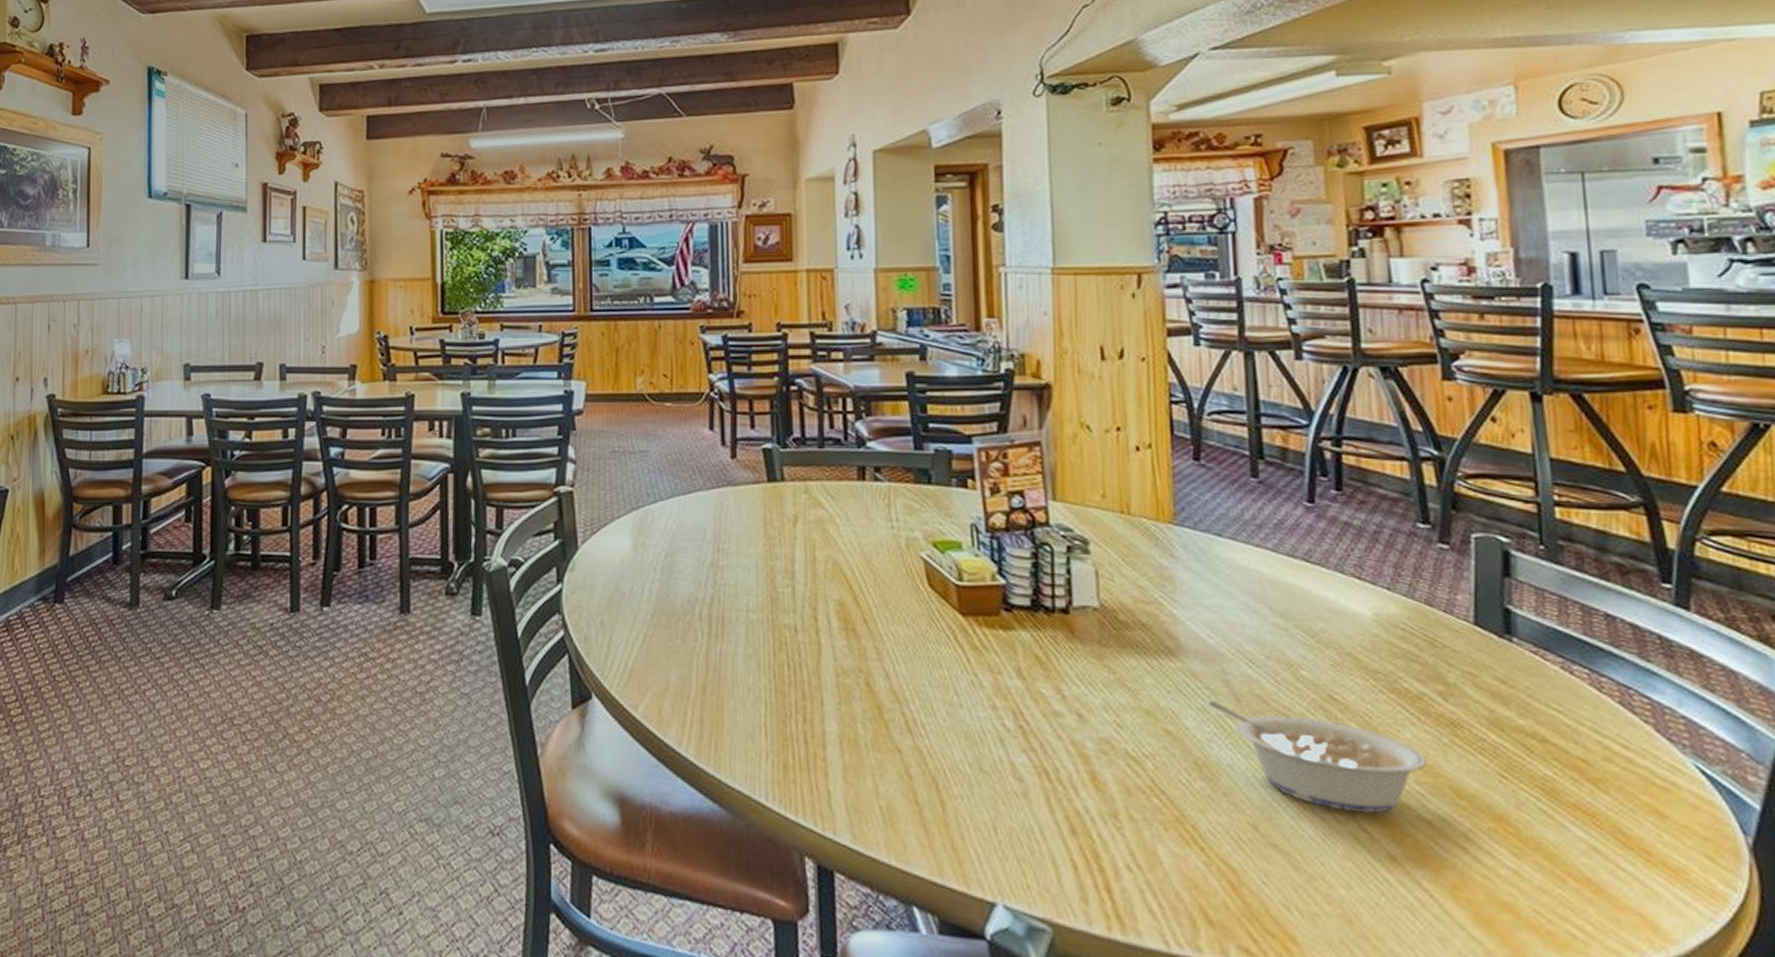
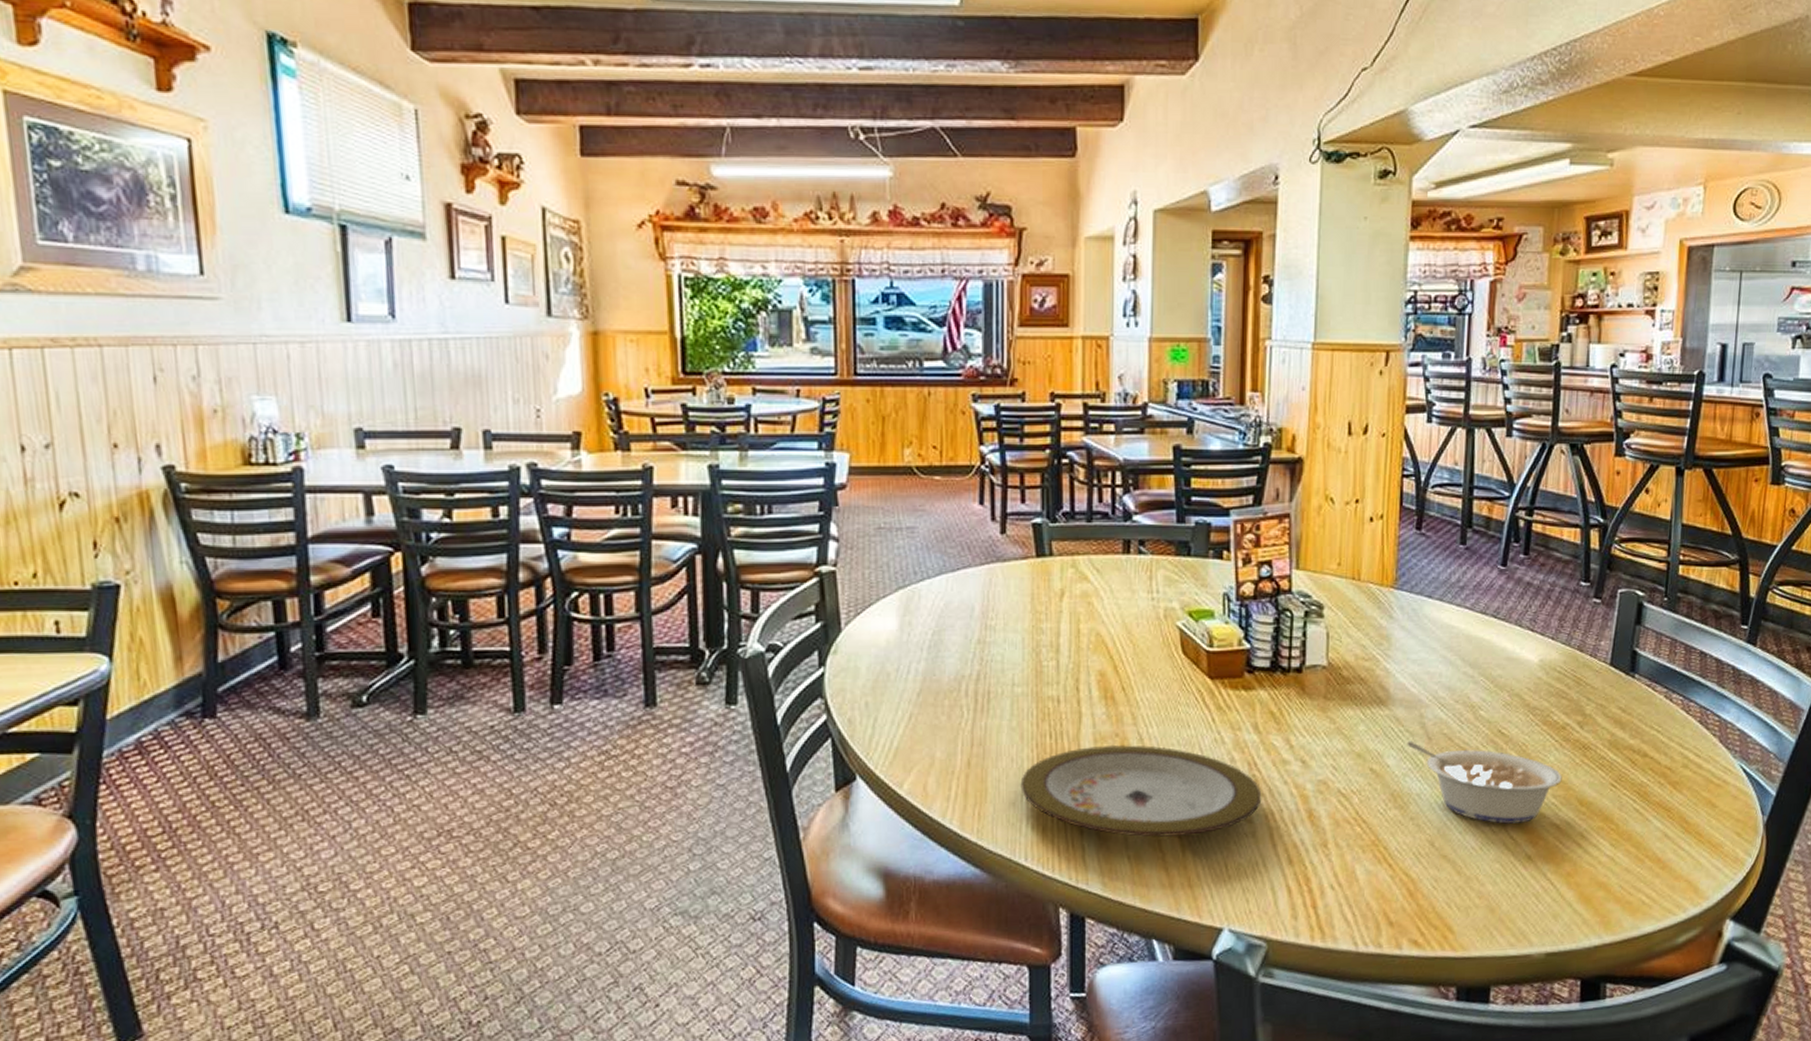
plate: none [758,680,1033,790] -> present [1020,744,1262,838]

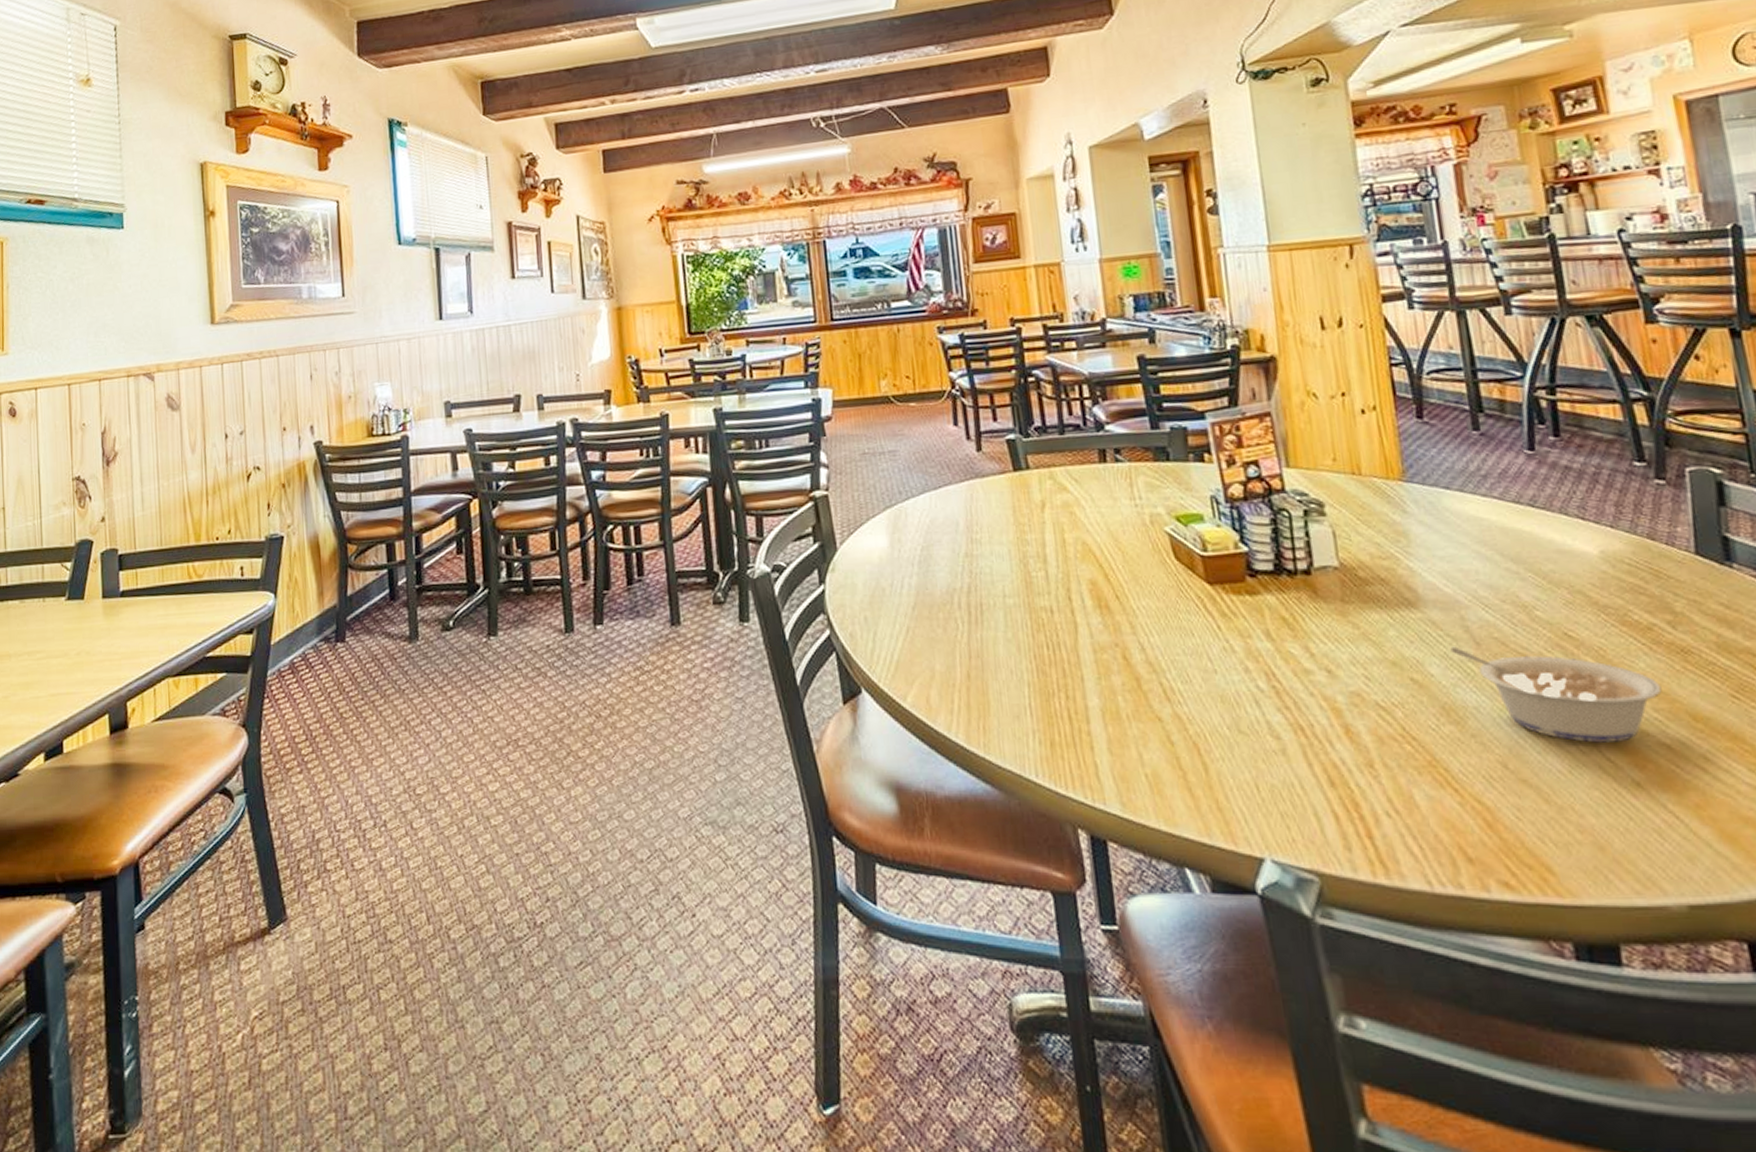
plate: present [1020,744,1262,838] -> none [1022,654,1287,755]

